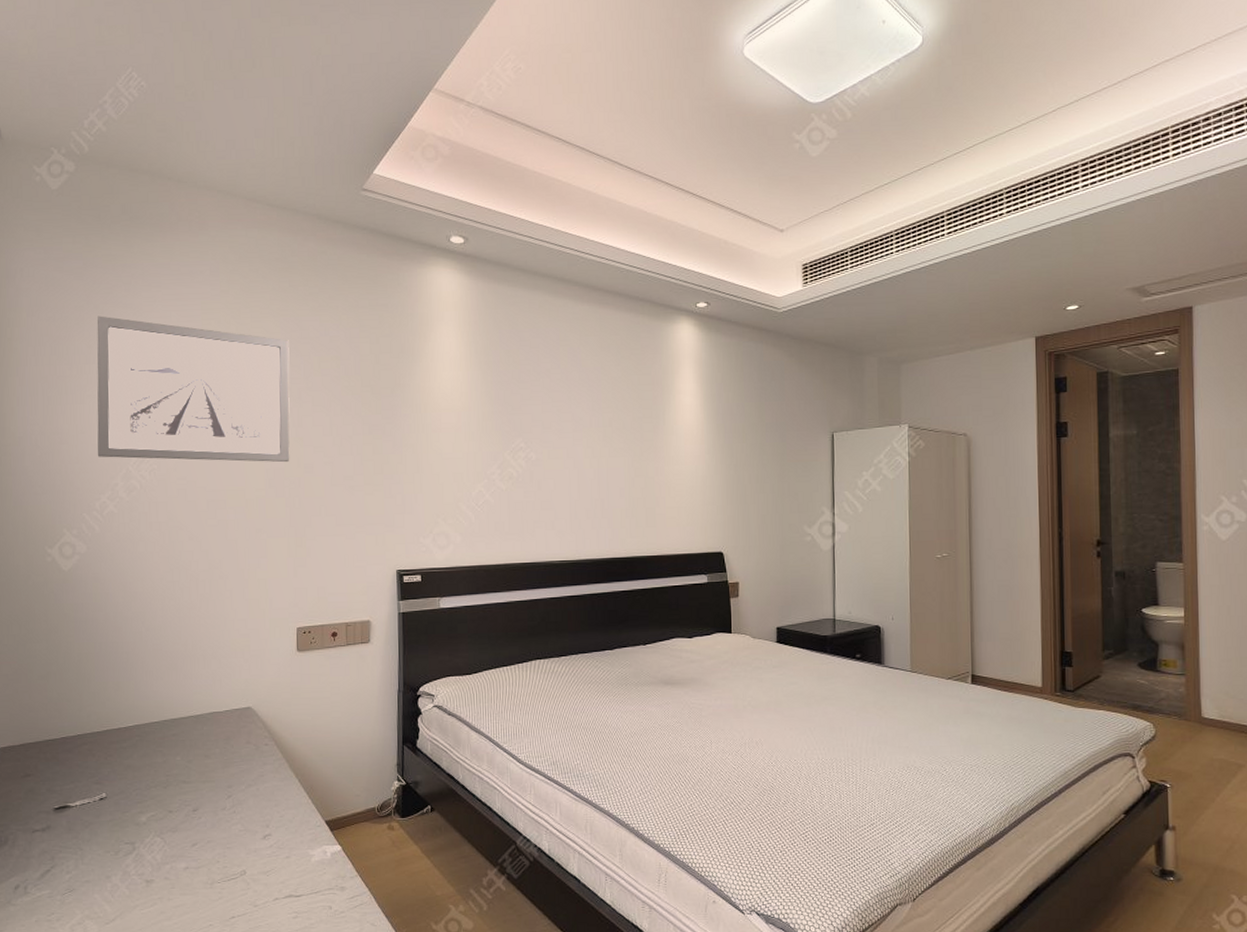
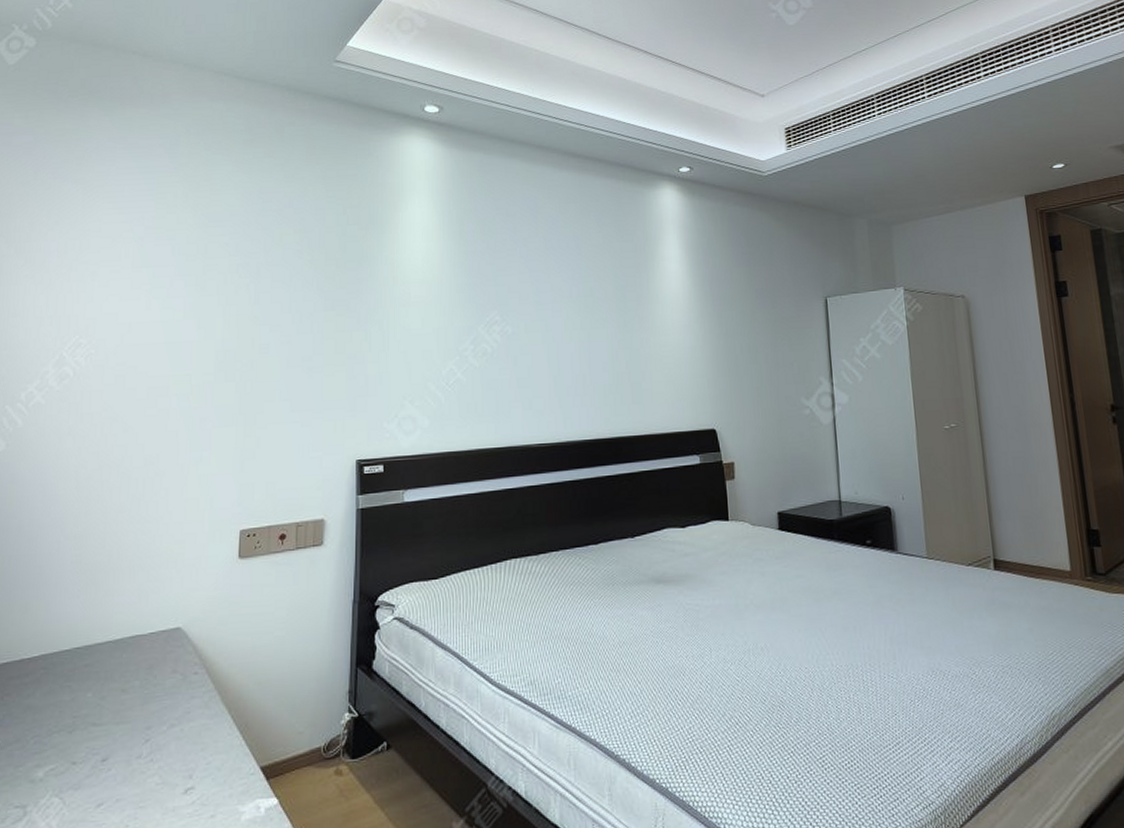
wall art: present [97,316,290,463] -> none [29,191,250,344]

